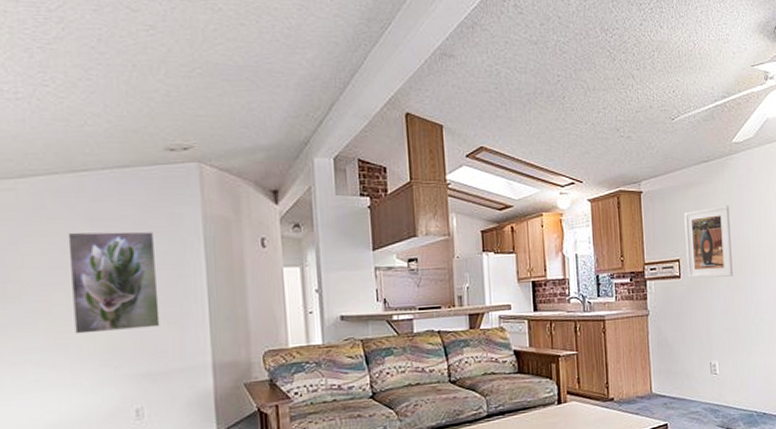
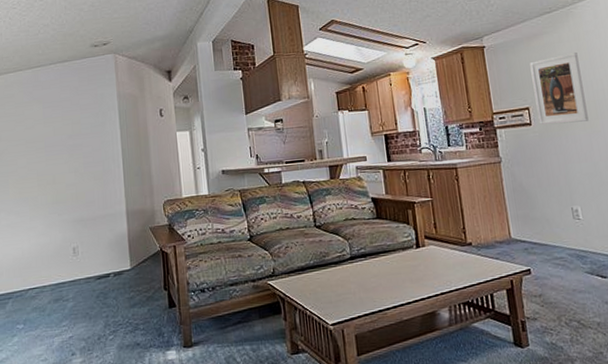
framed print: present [67,231,160,334] -> none [28,109,89,189]

